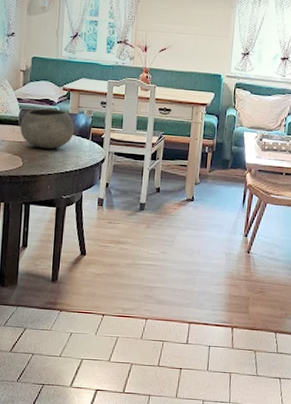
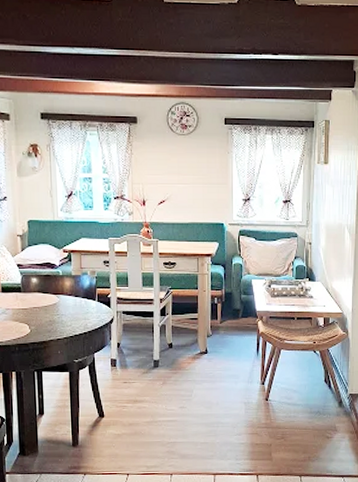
bowl: present [20,108,75,149] -> none [23,272,80,313]

